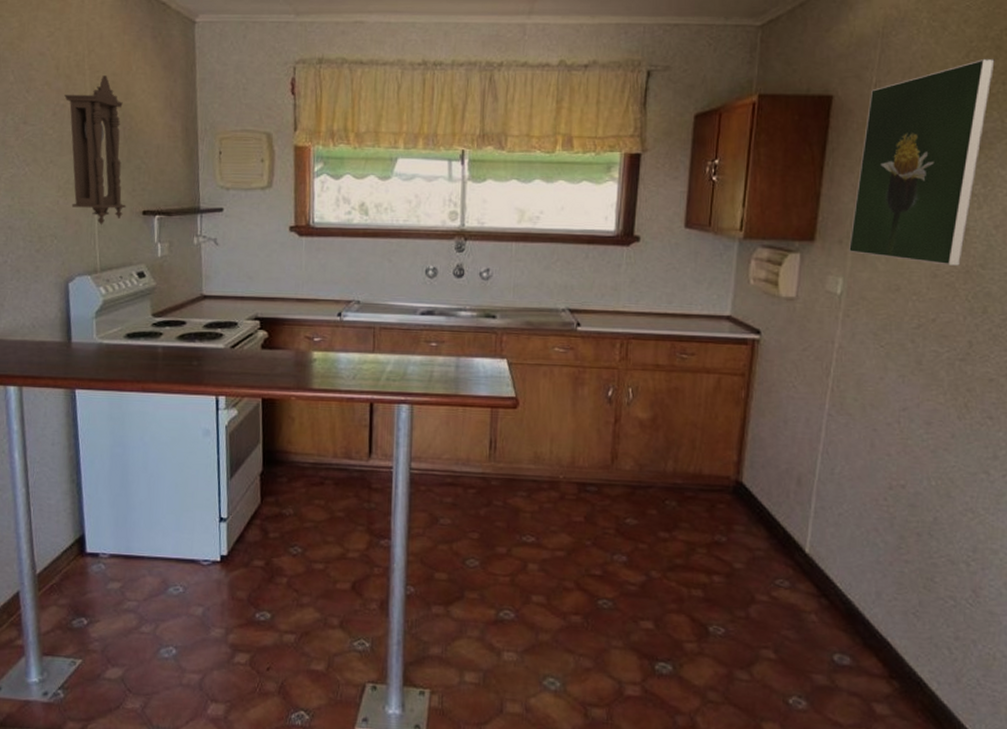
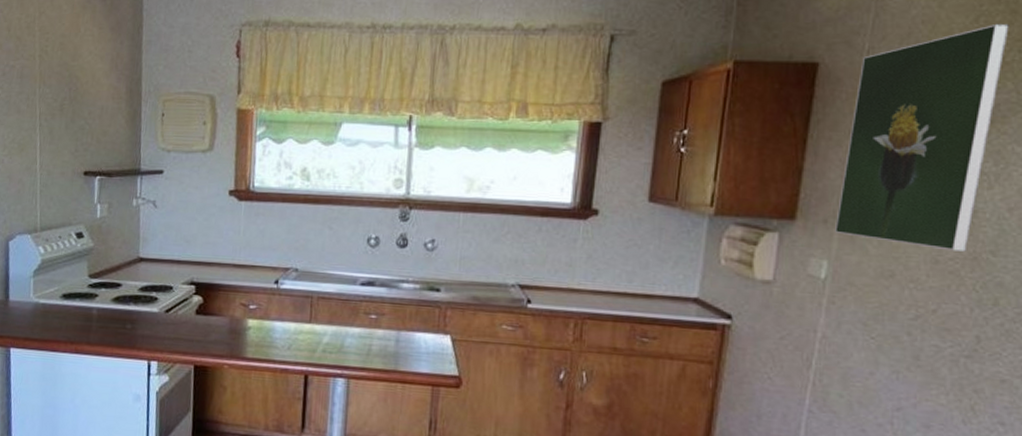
pendulum clock: present [64,75,126,225] -> none [14,37,70,185]

